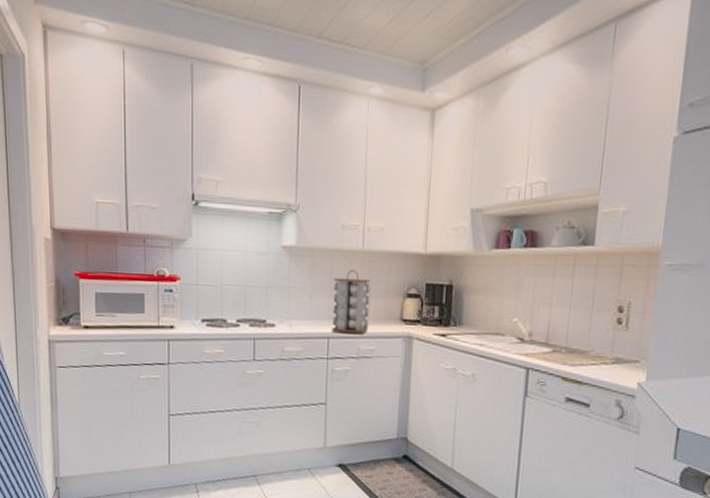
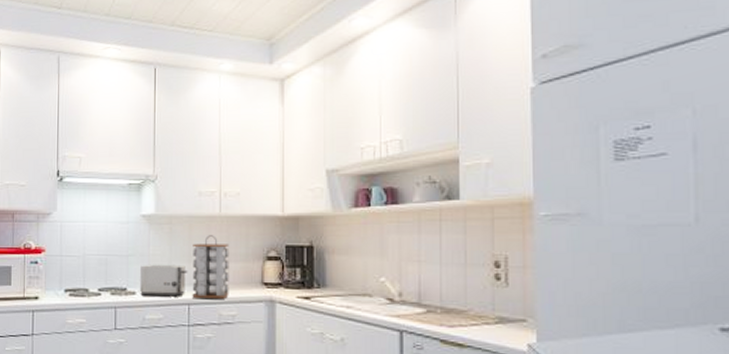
toaster: none [280,296,329,331] -> present [140,264,188,297]

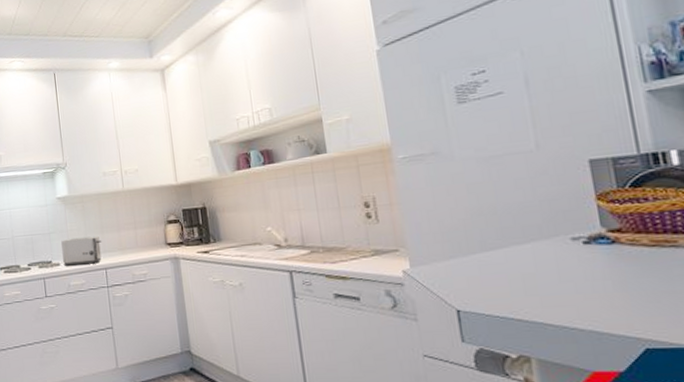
spice rack: present [192,234,230,300] -> none [103,207,139,263]

